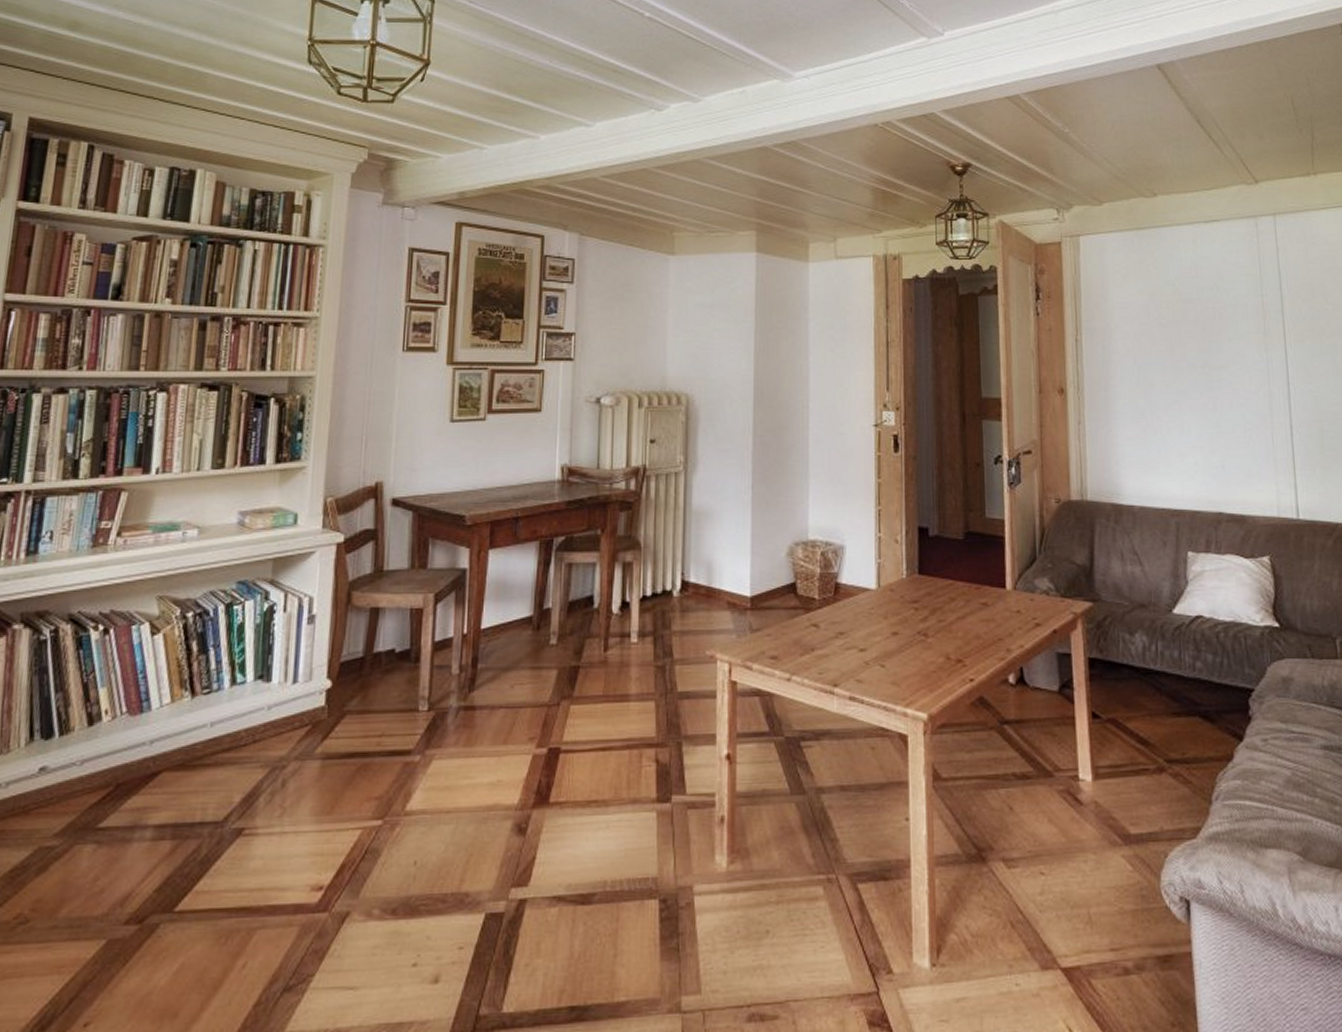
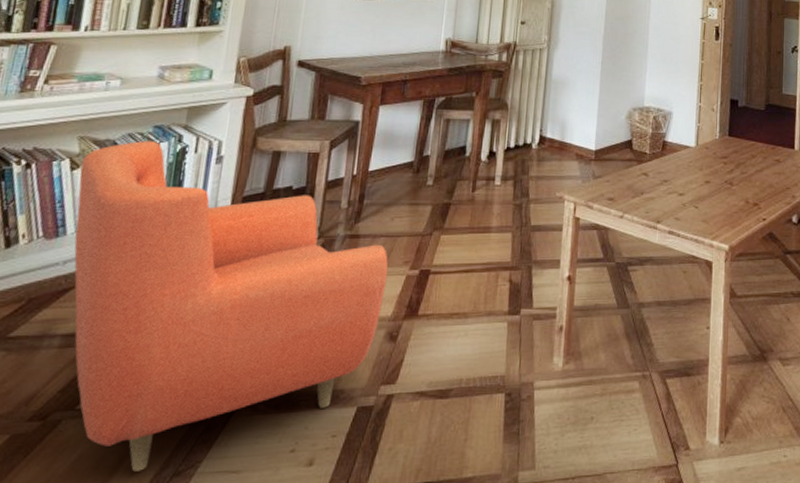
armchair: none [160,599,511,985] -> present [74,141,389,472]

